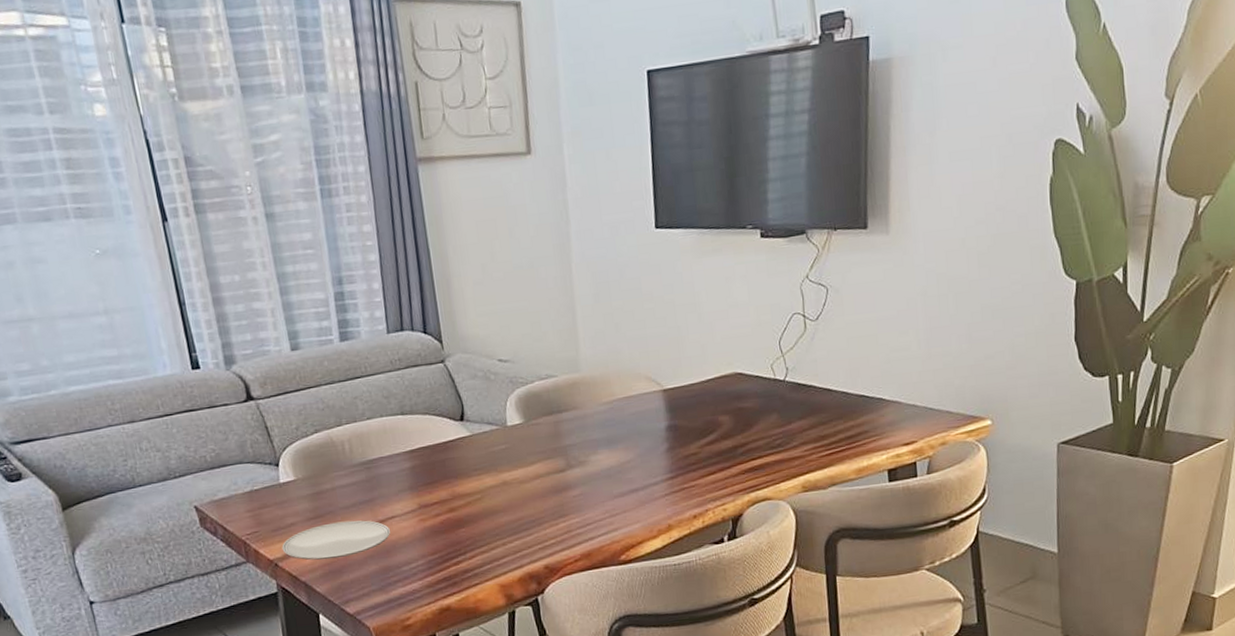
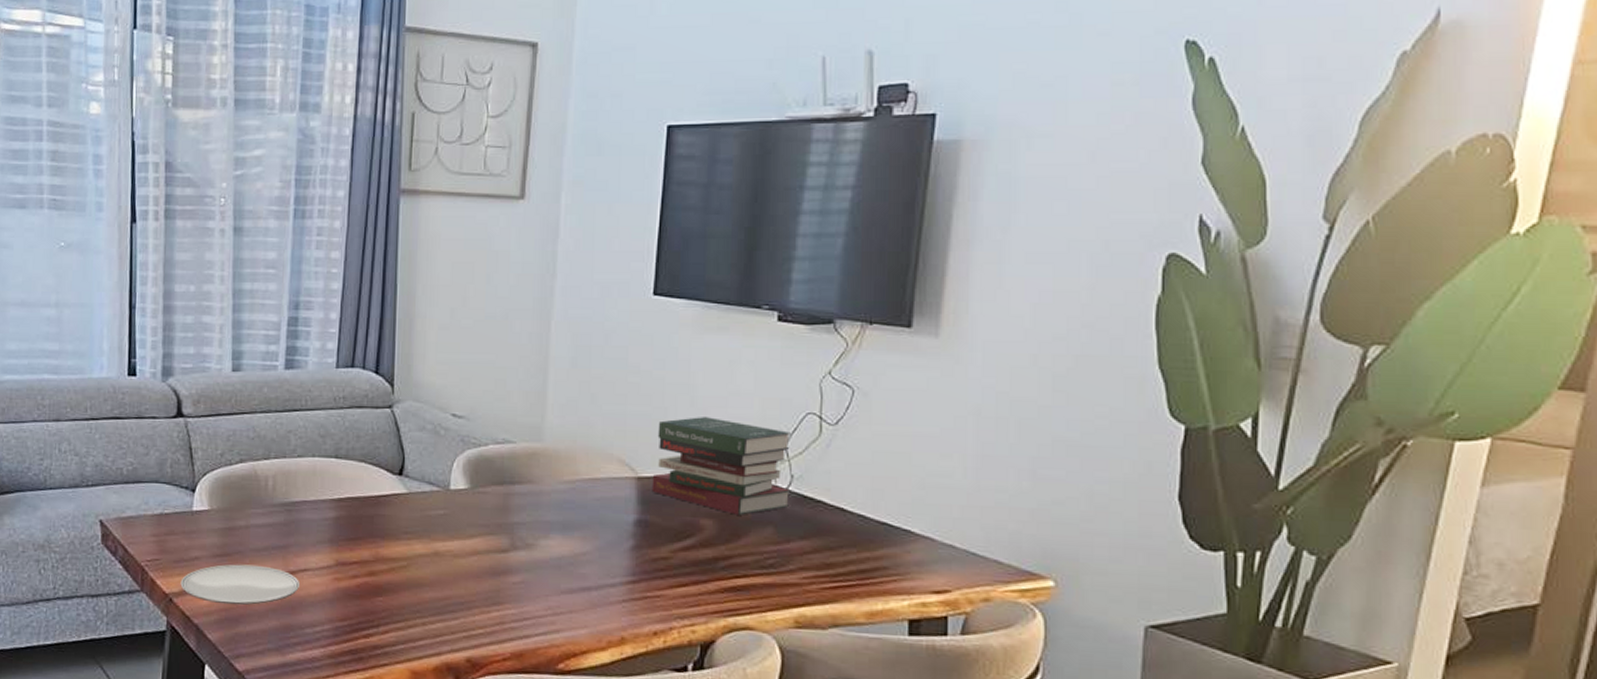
books: none [674,329,788,409] -> present [651,417,791,515]

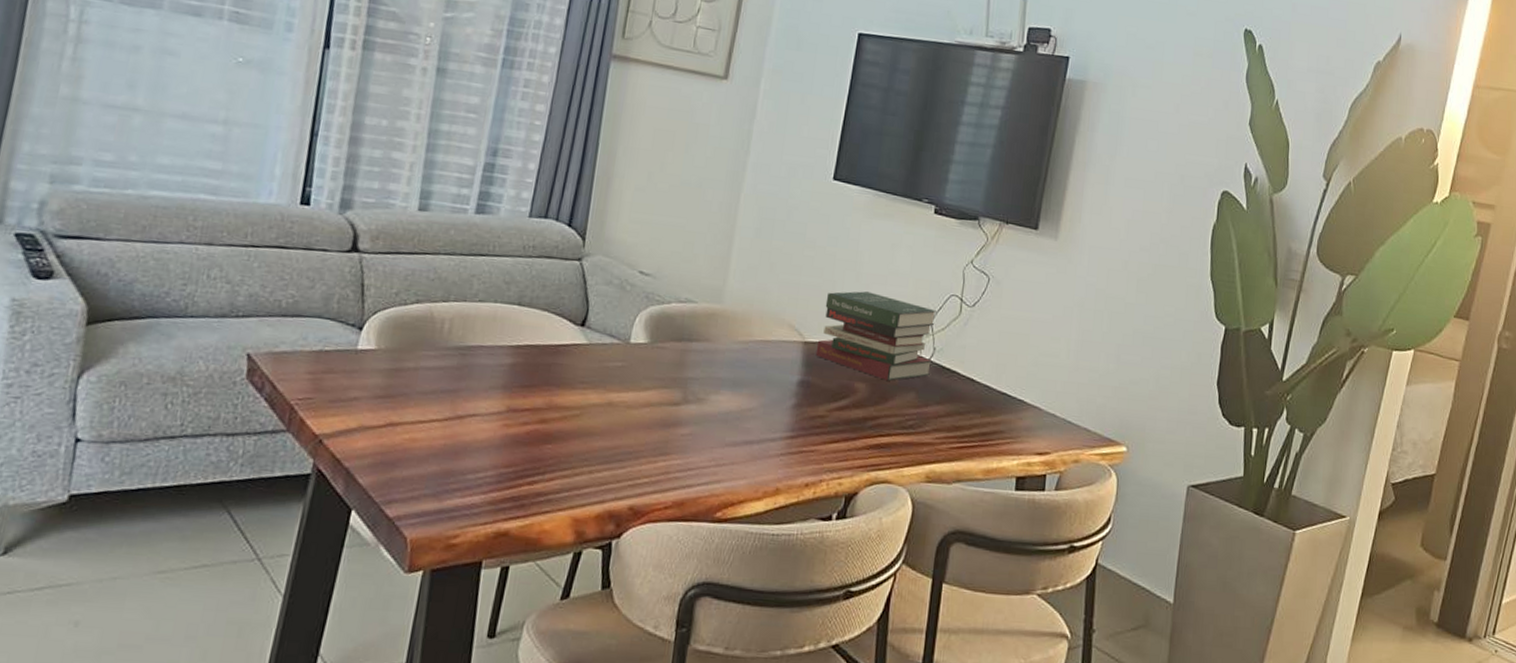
plate: present [180,564,301,606] -> none [333,406,467,449]

